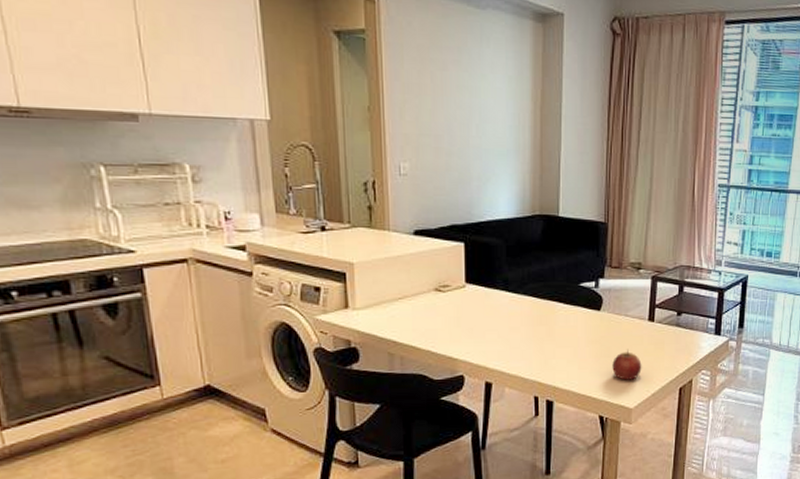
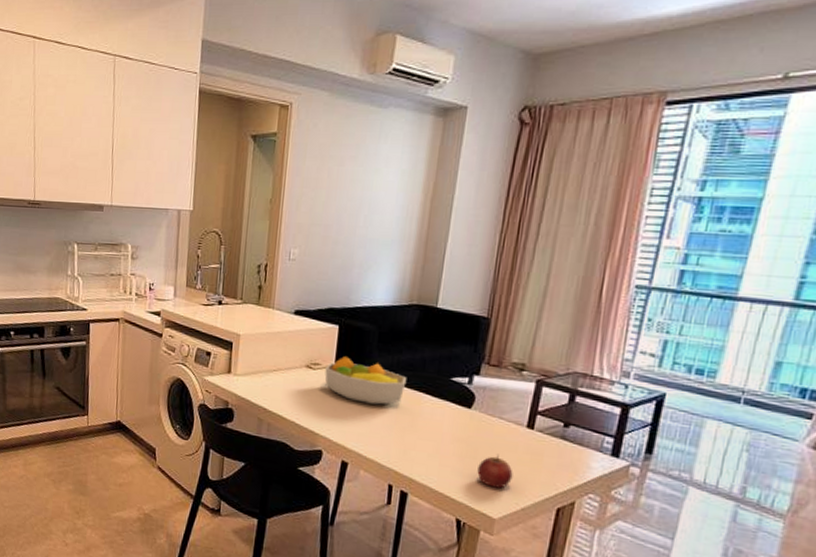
fruit bowl: none [456,275,539,320] -> present [325,356,407,405]

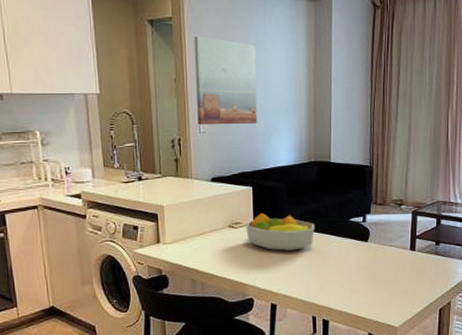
wall art: none [288,154,365,255] -> present [193,36,258,125]
apple: present [477,454,513,489] -> none [379,275,405,302]

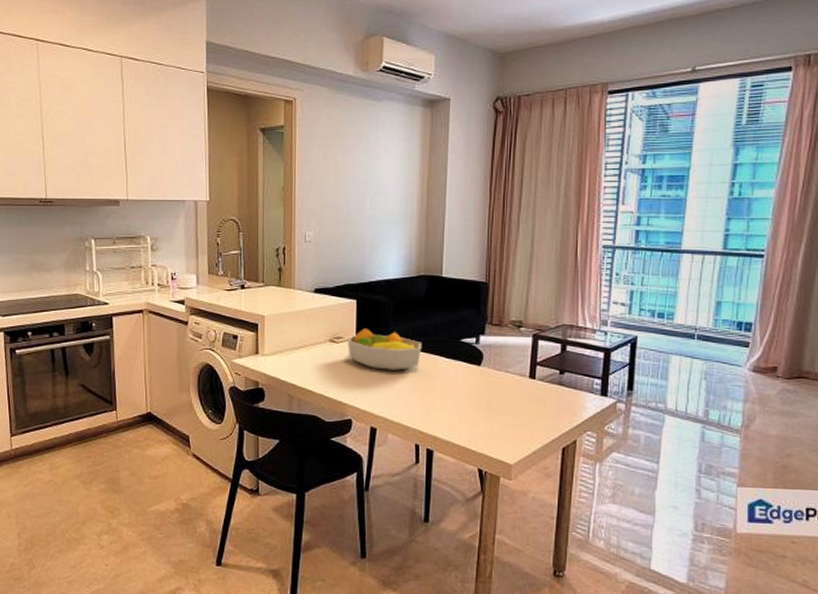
wall art: present [193,36,258,125] -> none [303,144,367,235]

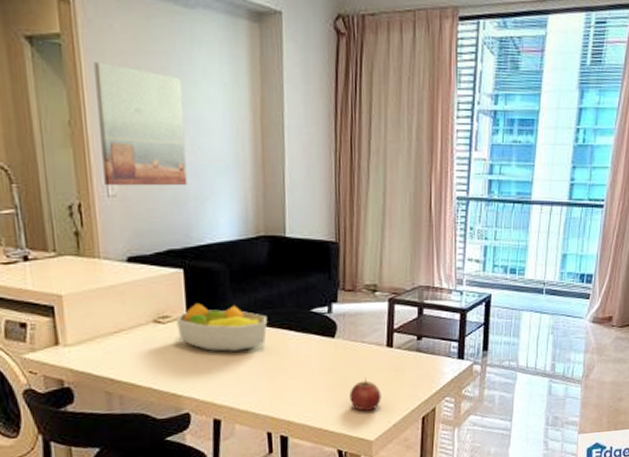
wall art: none [303,144,367,235] -> present [93,62,188,186]
apple: none [492,404,522,436] -> present [350,378,381,411]

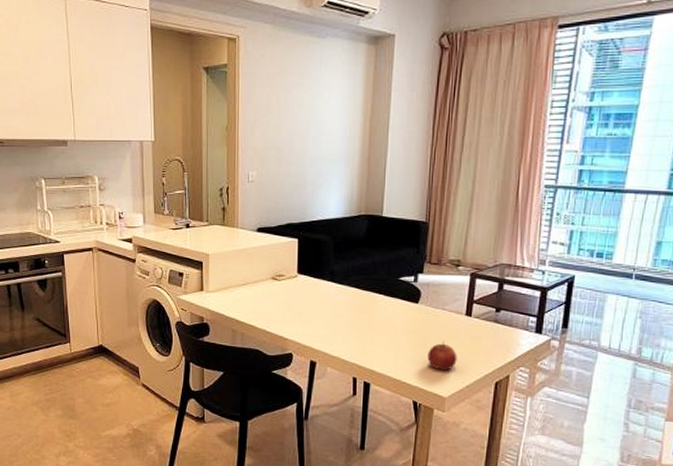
wall art: present [93,62,188,186] -> none [247,83,310,174]
fruit bowl: present [176,304,268,352] -> none [289,267,362,307]

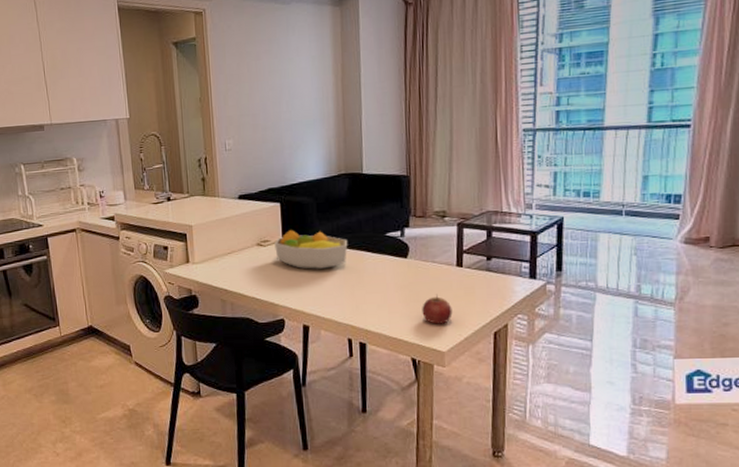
fruit bowl: none [289,267,362,307] -> present [274,230,348,269]

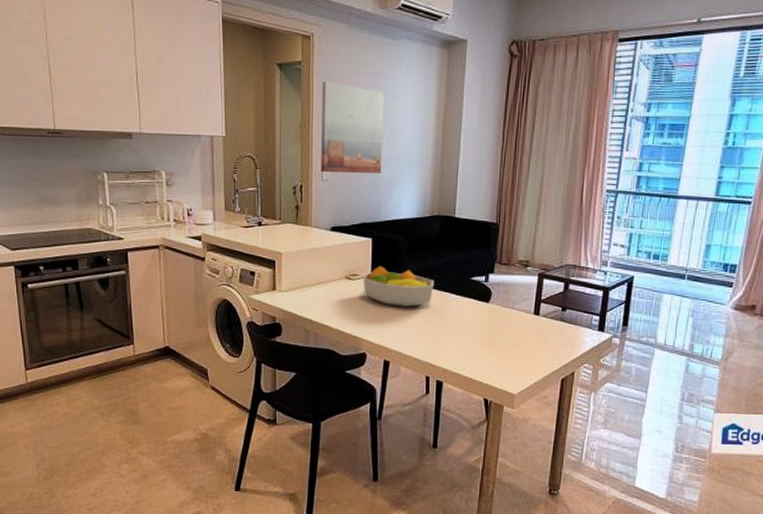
wall art: none [217,53,284,143] -> present [321,81,384,174]
apple: present [422,294,453,324] -> none [498,339,526,368]

